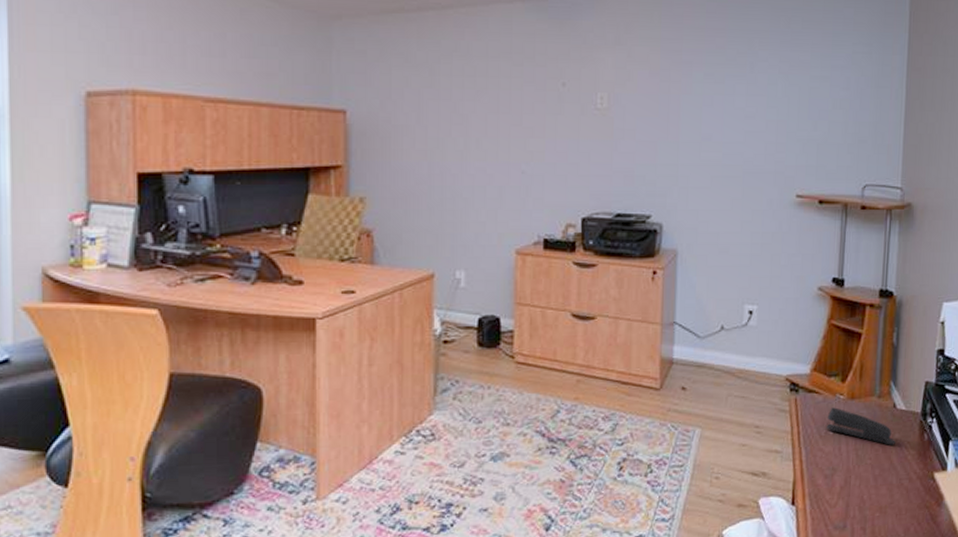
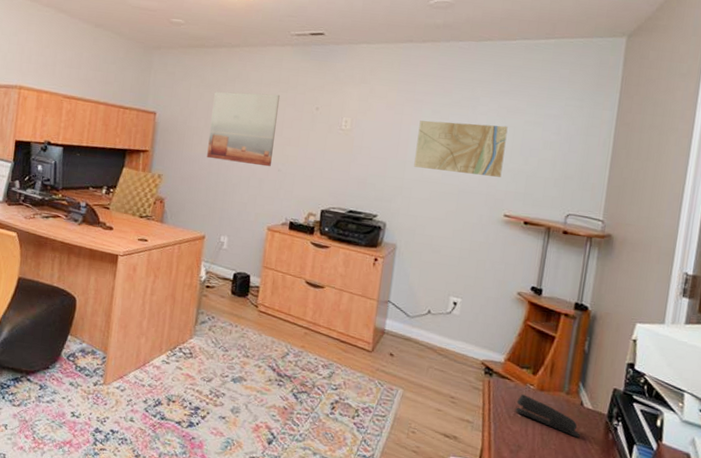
wall art: none [424,69,515,169] -> present [207,91,281,167]
map: none [689,84,792,149] -> present [414,120,508,177]

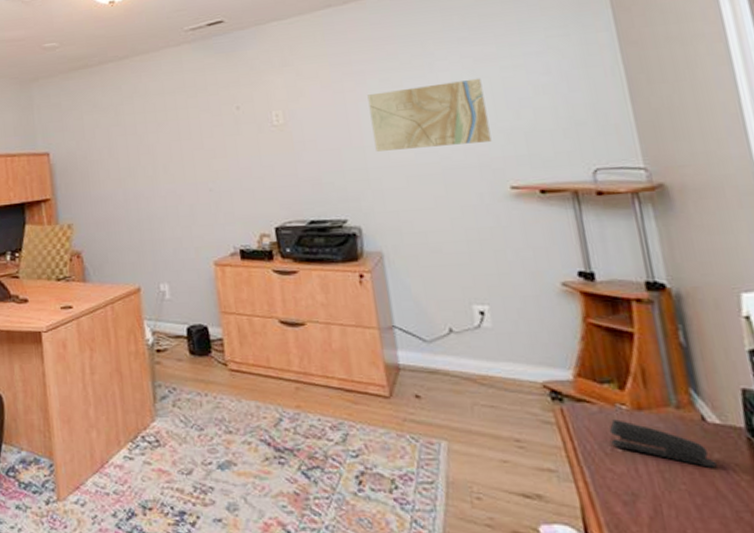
wall art: present [207,91,281,167] -> none [112,101,199,194]

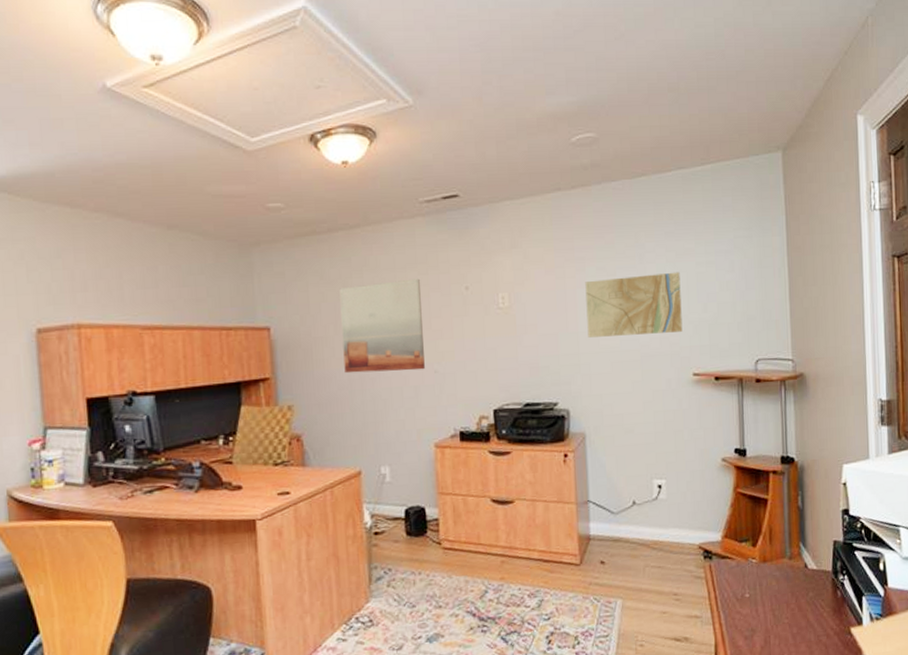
wall art: none [112,101,199,194] -> present [339,278,425,374]
stapler: present [609,419,717,468] -> none [742,571,810,604]

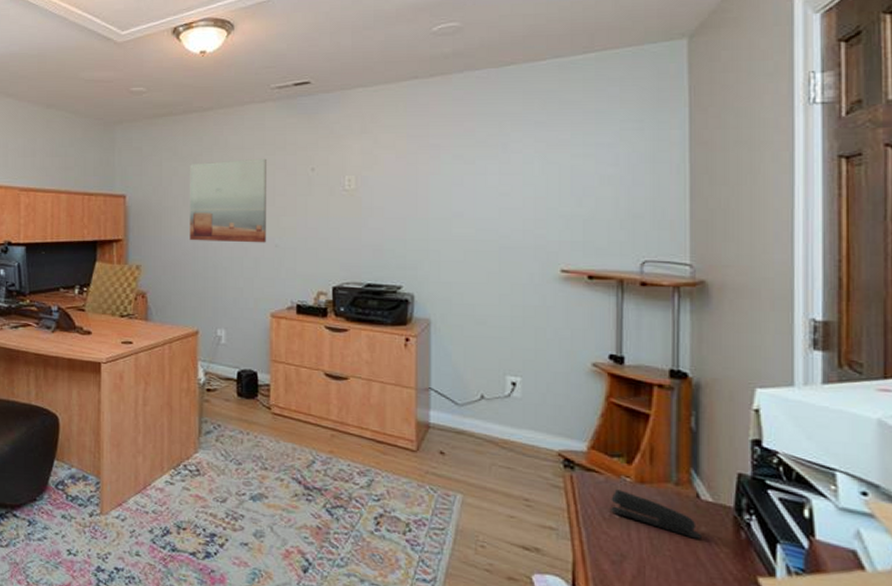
map: present [585,271,683,338] -> none [439,163,551,225]
stapler: none [742,571,810,604] -> present [611,489,701,539]

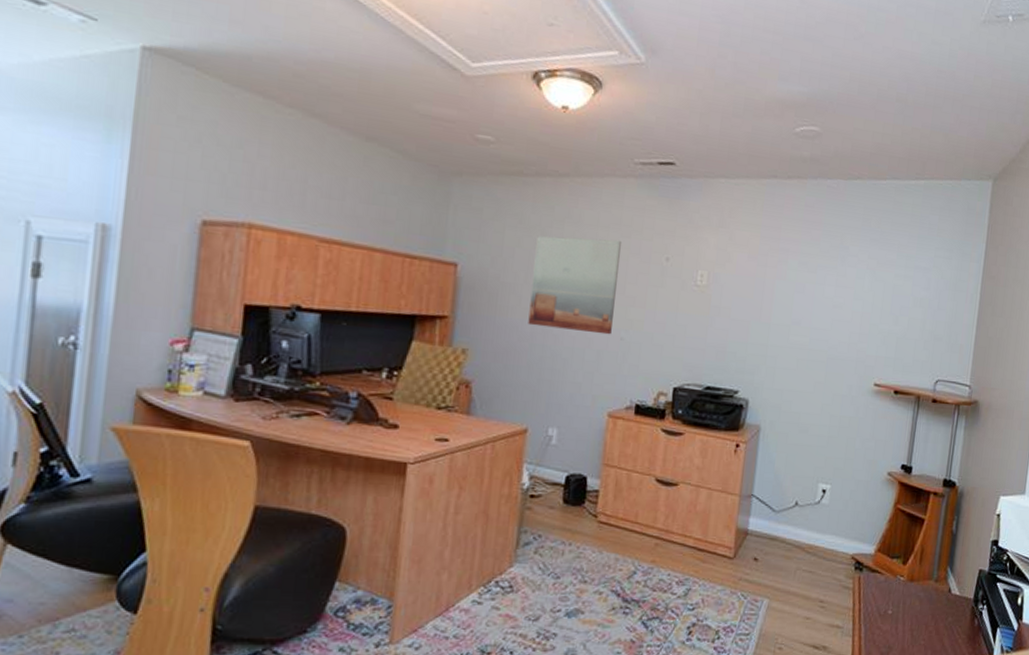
stapler: present [611,489,701,539] -> none [886,588,948,628]

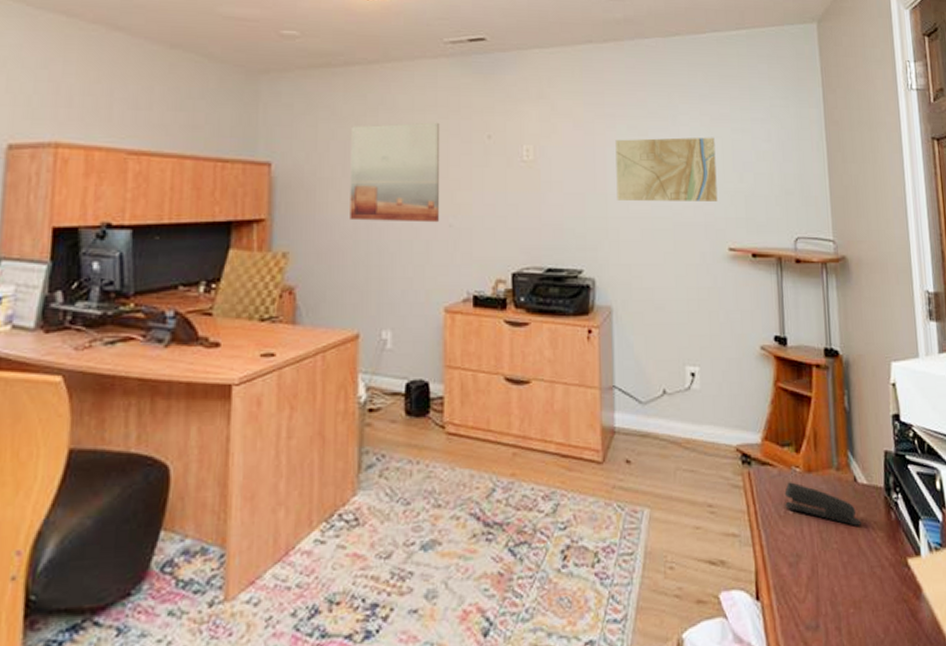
map: none [779,274,878,340] -> present [615,137,718,202]
stapler: none [886,588,948,628] -> present [784,482,861,526]

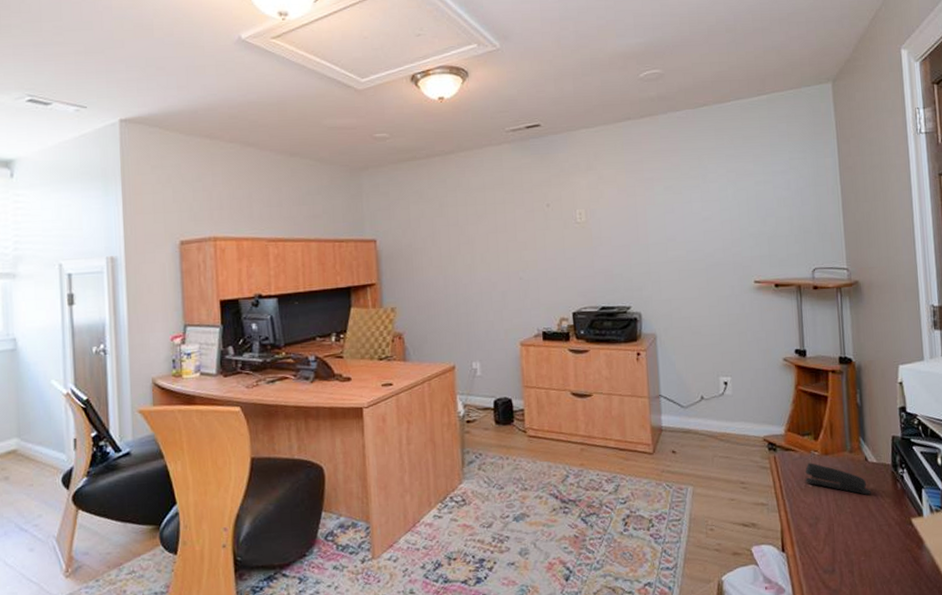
wall art: present [350,122,440,223] -> none [436,197,511,280]
map: present [615,137,718,202] -> none [654,190,744,249]

